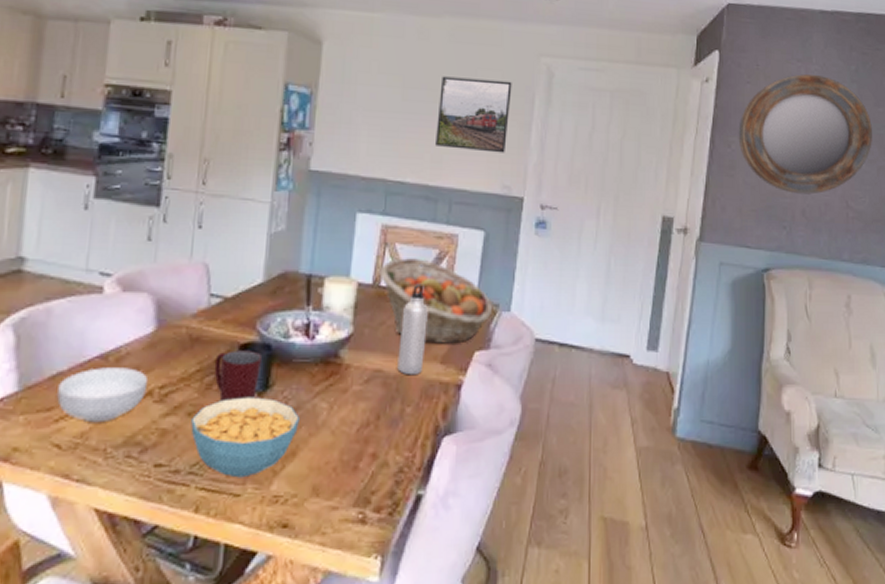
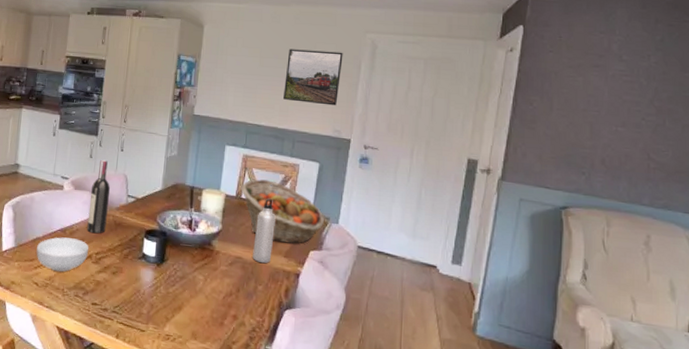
wine bottle: none [144,242,183,357] -> present [87,159,111,234]
cereal bowl: present [191,397,299,478] -> none [114,265,184,320]
mug: present [214,350,261,402] -> none [129,234,160,268]
home mirror: present [738,74,872,195] -> none [540,44,677,147]

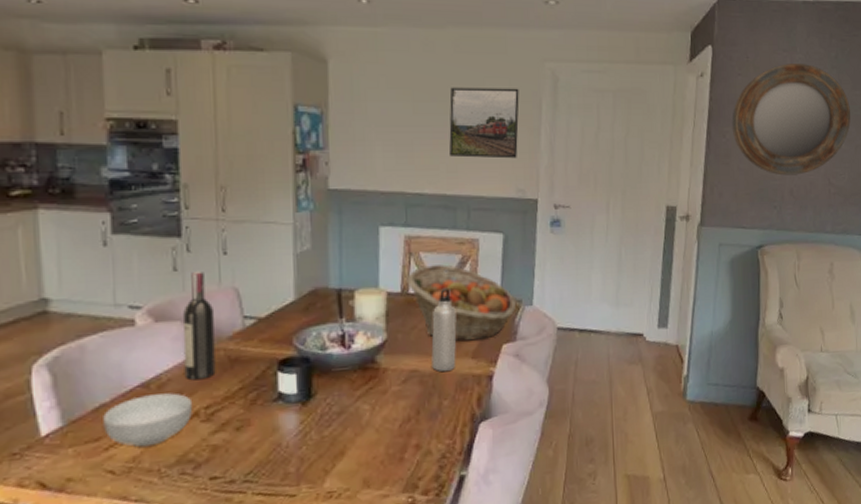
home mirror: none [540,44,677,147] -> present [731,63,850,176]

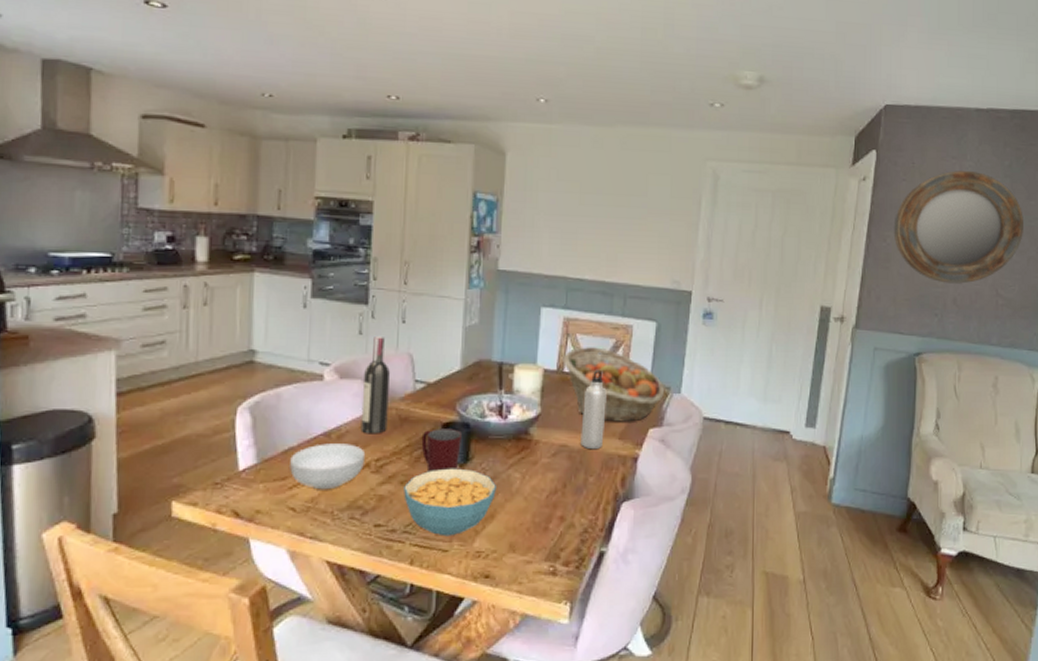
cereal bowl: none [240,406,344,481] -> present [403,468,496,537]
mug: none [256,365,302,415] -> present [421,429,461,473]
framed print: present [449,87,519,159] -> none [611,181,680,251]

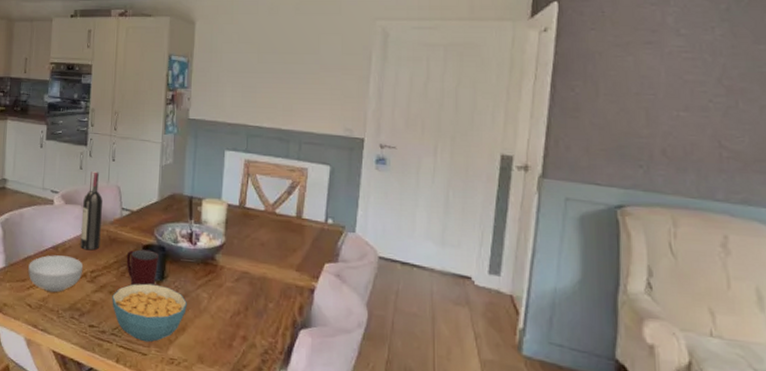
fruit basket: present [562,347,665,422] -> none [244,186,340,256]
water bottle: present [580,369,607,450] -> none [261,206,284,279]
home mirror: present [893,170,1023,284] -> none [582,17,752,135]

